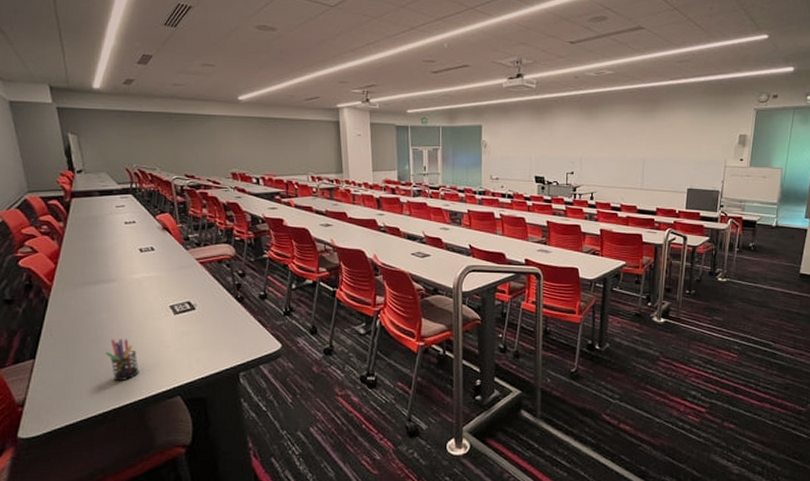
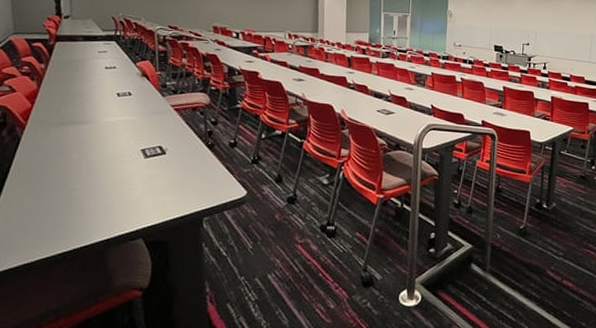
pen holder: present [105,339,139,382] -> none [71,179,104,222]

